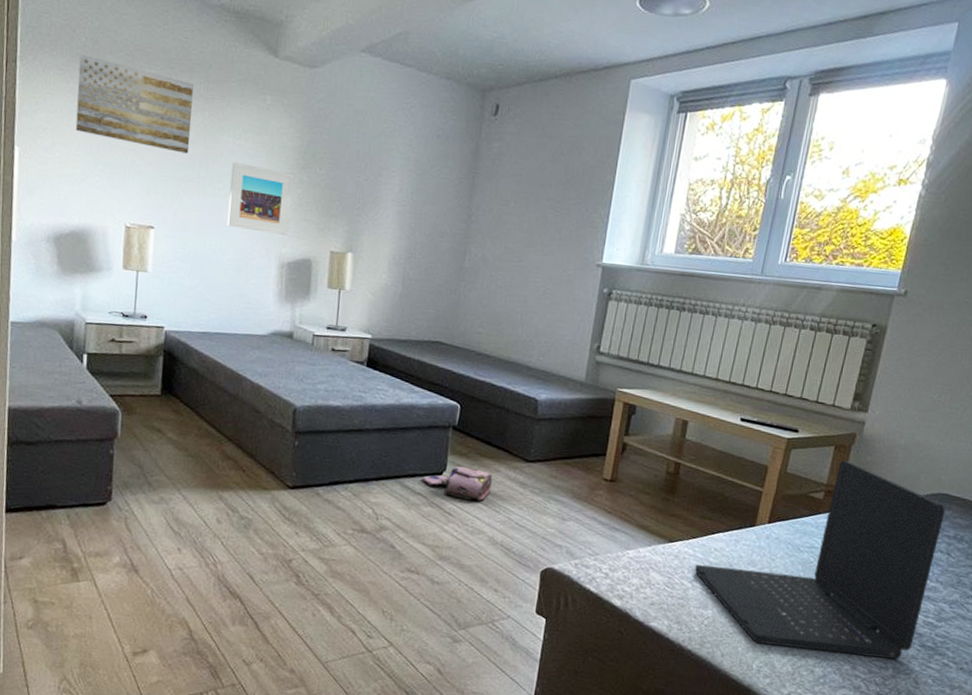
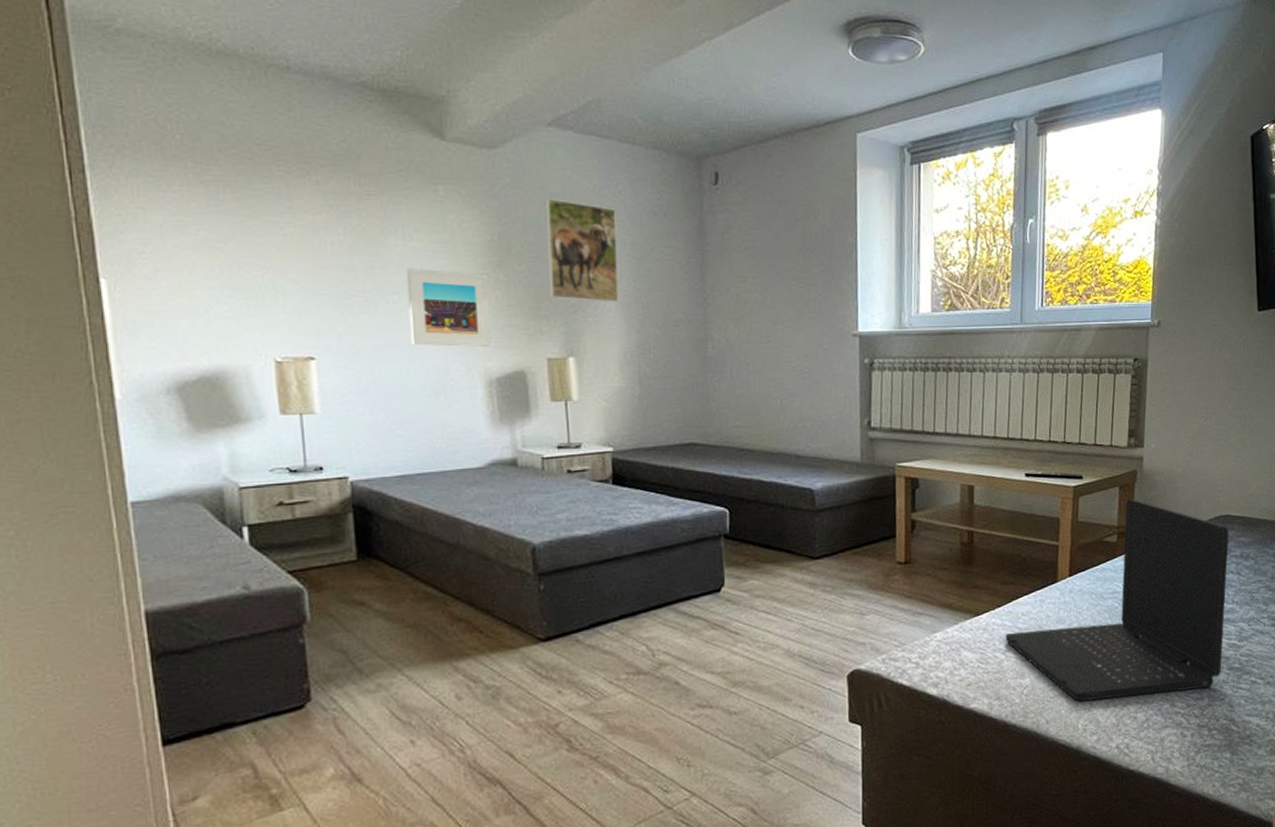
wall art: present [75,53,194,154] -> none [176,154,347,264]
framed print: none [340,114,406,211] -> present [545,198,619,303]
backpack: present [421,466,492,501] -> none [698,577,778,614]

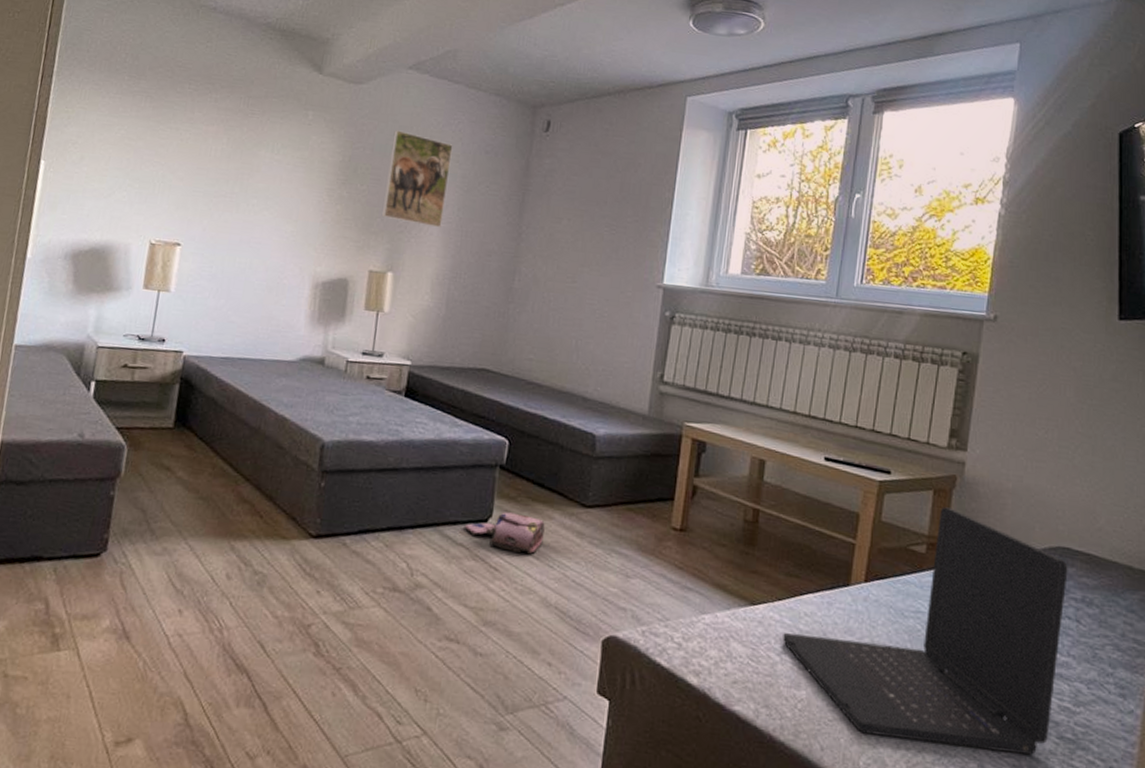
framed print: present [406,267,492,347] -> none [258,177,334,253]
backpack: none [698,577,778,614] -> present [464,512,545,554]

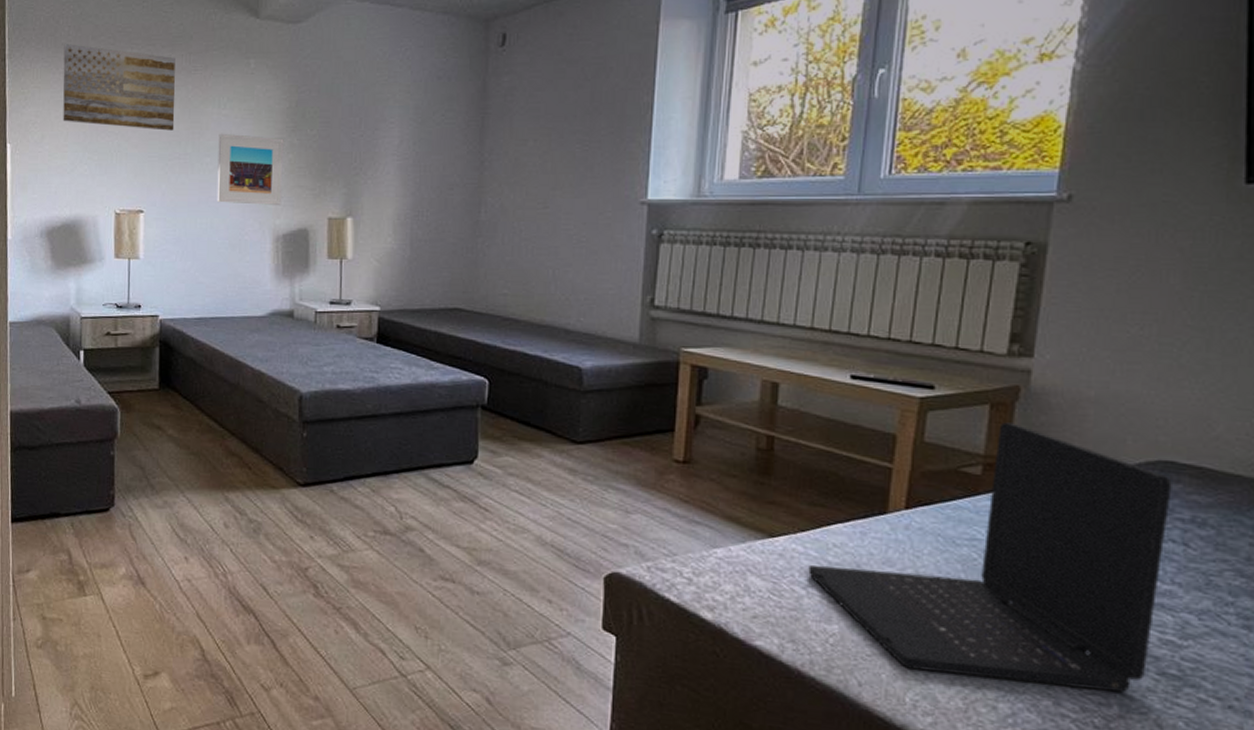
wall art: none [106,69,234,169] -> present [63,43,175,131]
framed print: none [258,177,334,253] -> present [216,133,284,205]
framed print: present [381,130,453,228] -> none [334,67,402,166]
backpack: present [464,512,545,554] -> none [449,452,534,493]

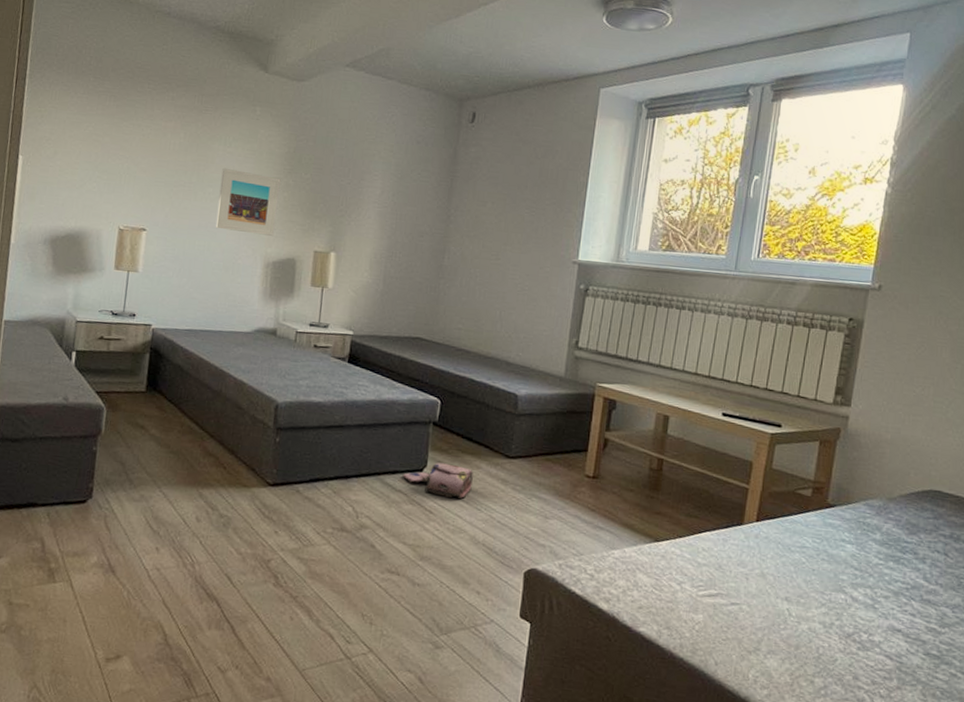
wall art: present [63,43,175,131] -> none [76,71,189,161]
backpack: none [449,452,534,493] -> present [402,462,473,499]
laptop: present [808,422,1172,692] -> none [683,456,939,669]

